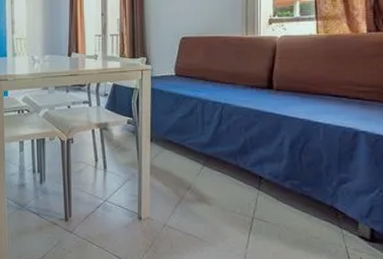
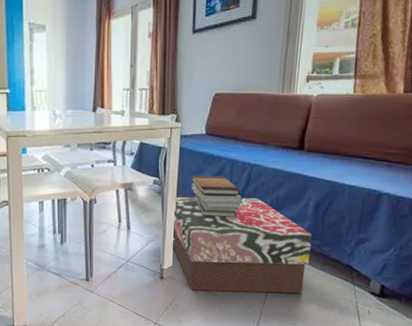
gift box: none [147,136,291,237] -> present [171,197,313,293]
book stack: none [163,114,215,157] -> present [191,175,242,218]

